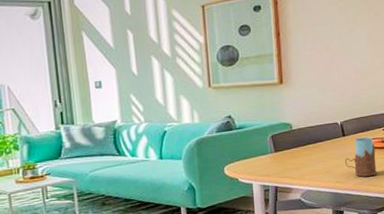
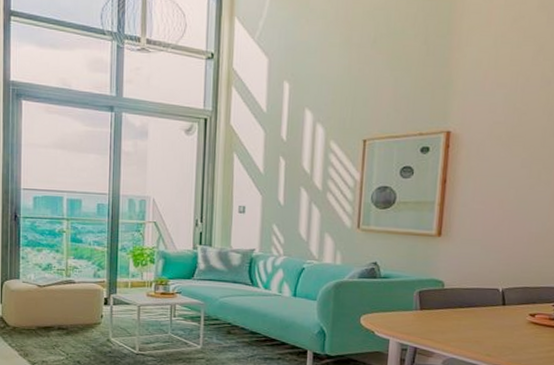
drinking glass: present [345,137,377,177] -> none [501,310,540,356]

